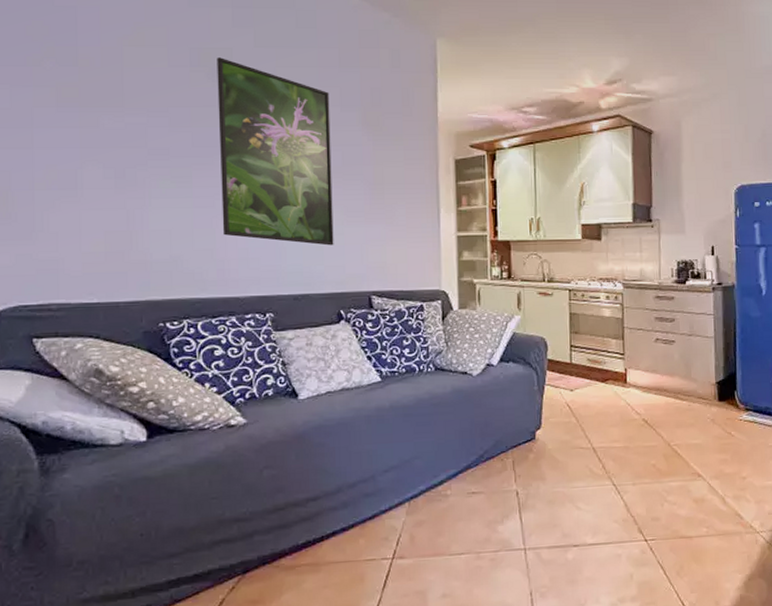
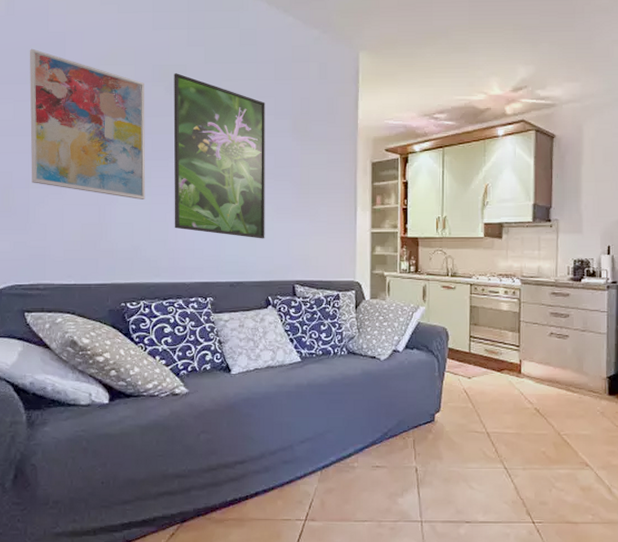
wall art: none [29,24,186,202] -> present [29,48,146,199]

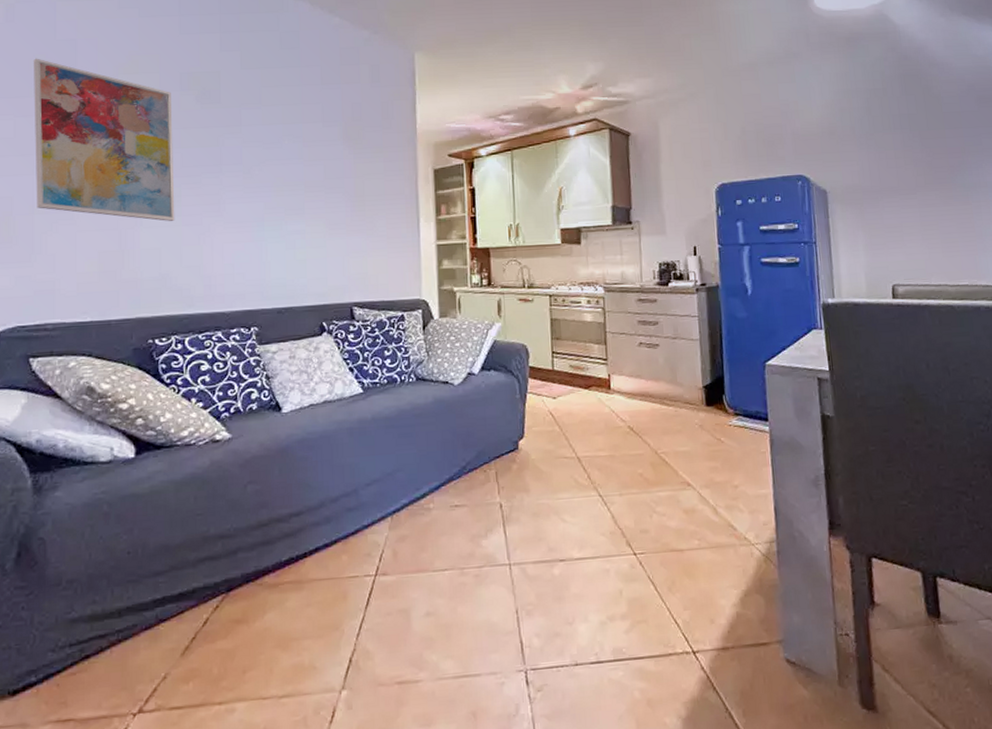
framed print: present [173,73,265,239] -> none [205,80,317,259]

